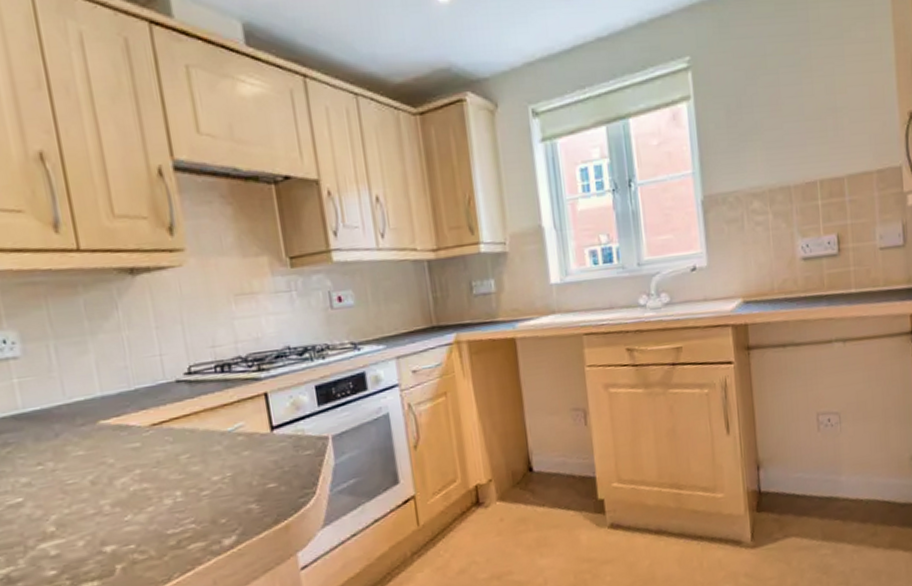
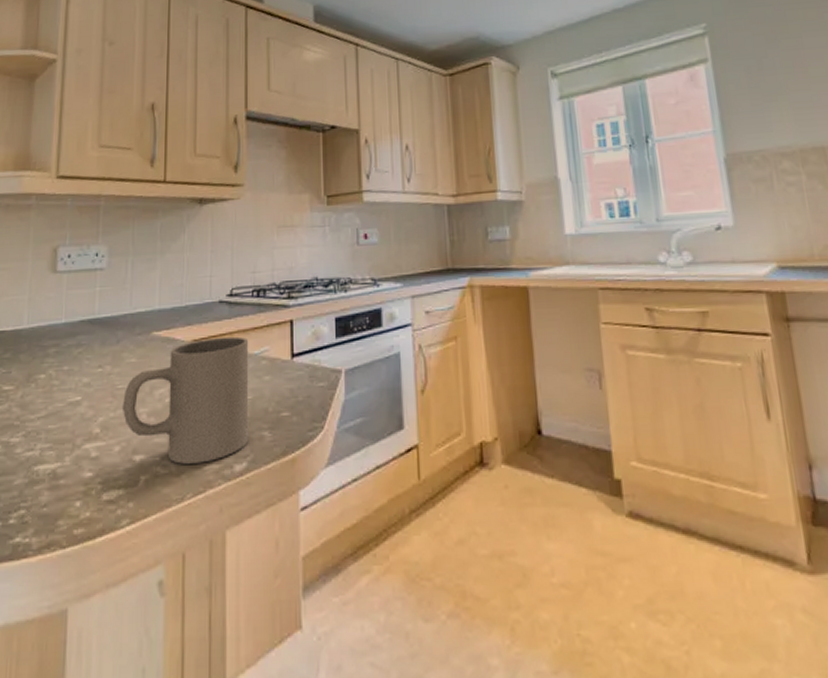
mug: none [77,415,235,548] -> present [121,336,249,464]

